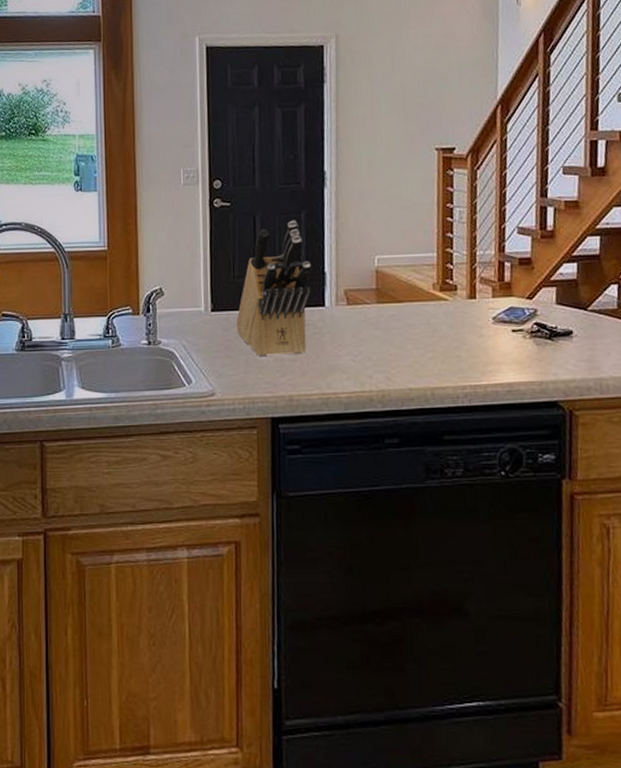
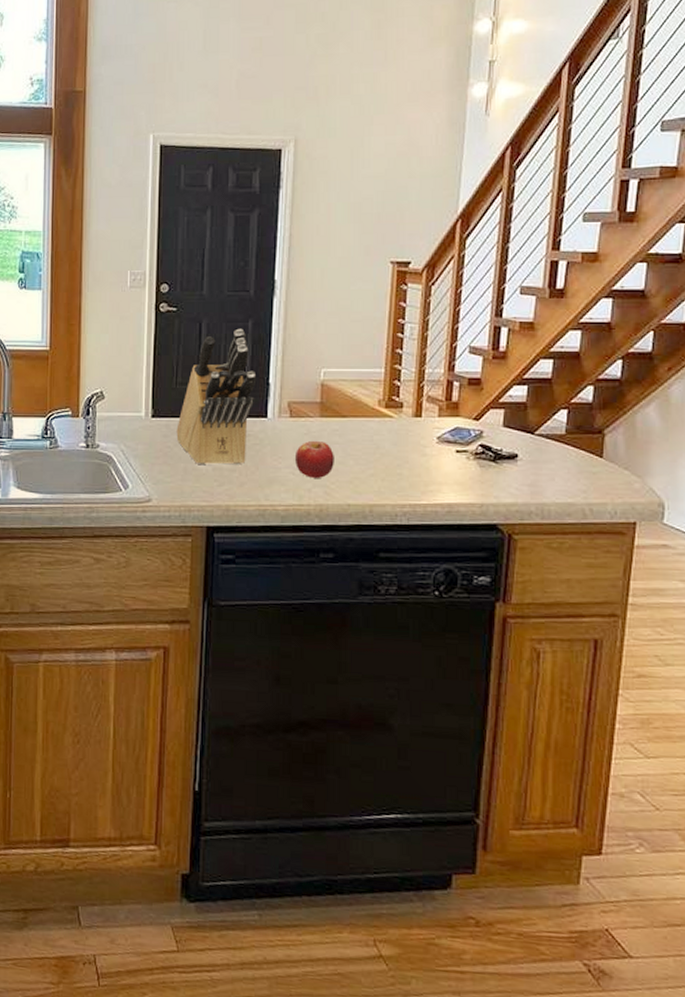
fruit: none [354,326,394,364] -> present [294,440,334,478]

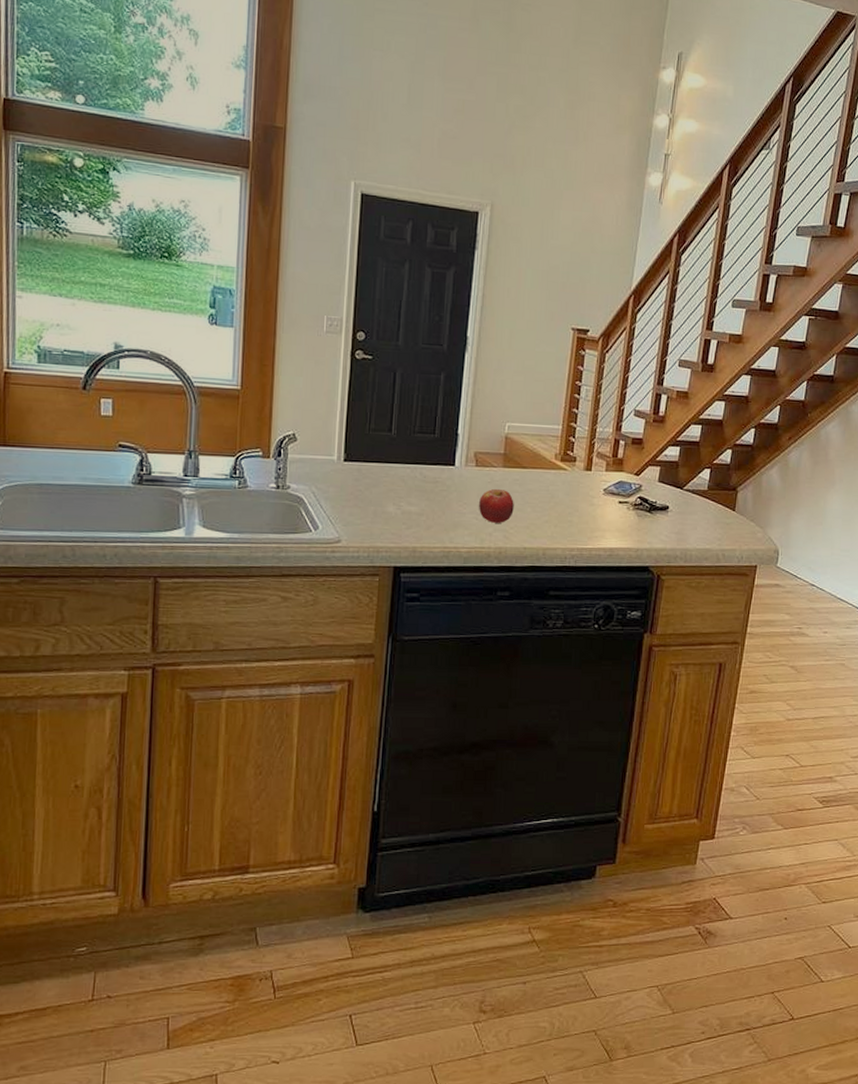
knife block: present [176,328,257,466] -> none [367,380,447,509]

